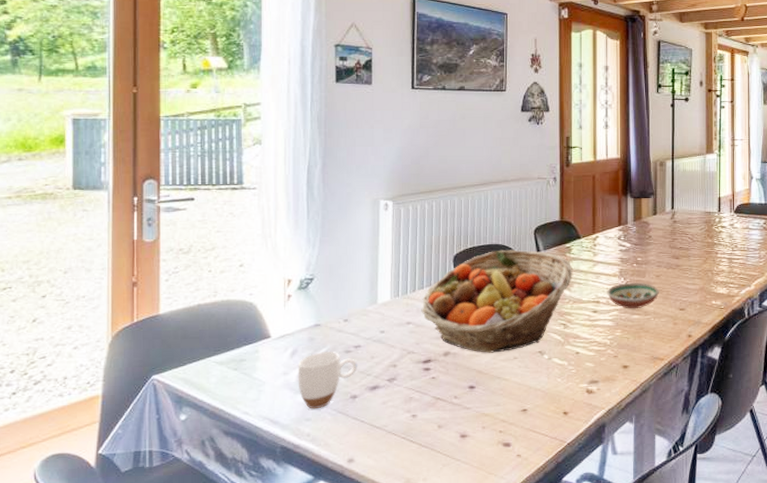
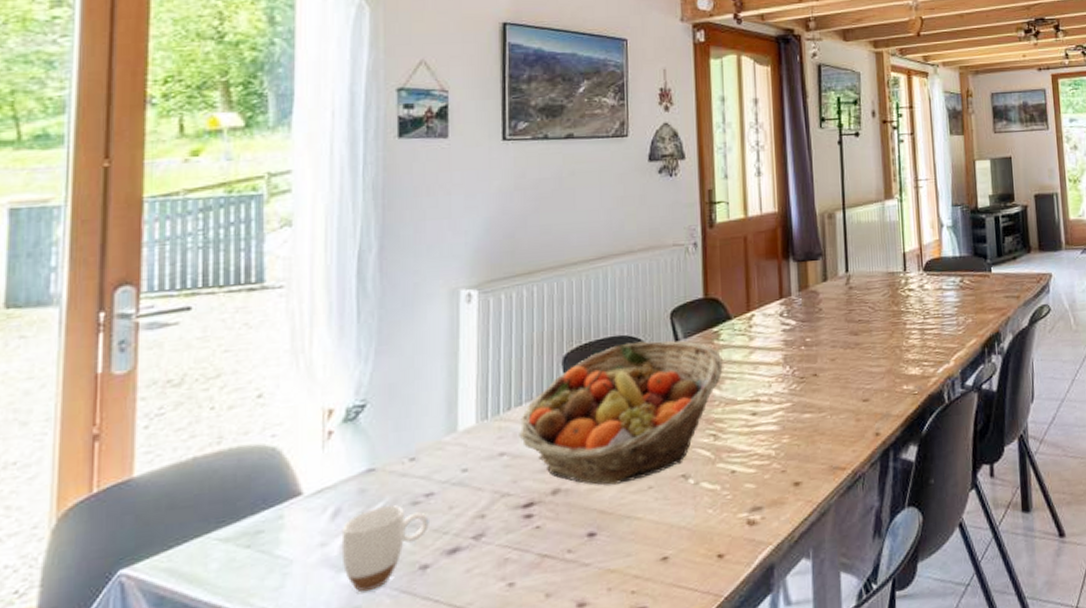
decorative bowl: present [607,282,660,309] -> none [769,369,837,406]

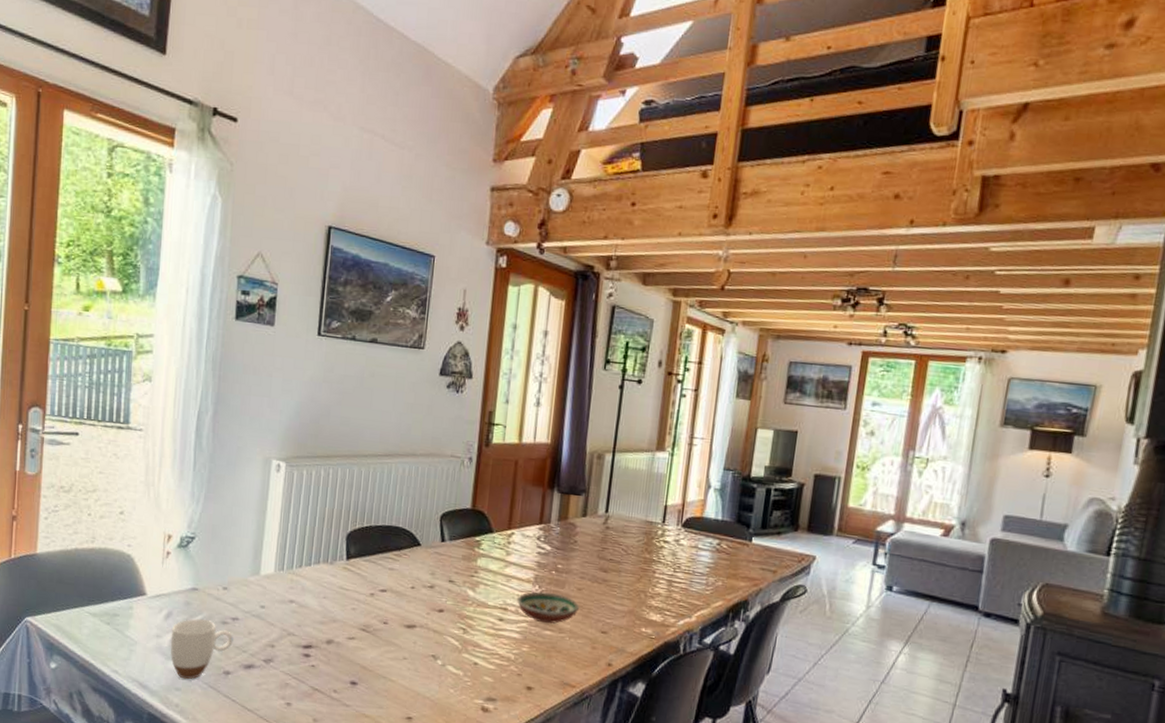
fruit basket: present [519,340,724,485] -> none [306,533,481,650]
decorative bowl: none [769,369,837,406] -> present [517,591,580,624]

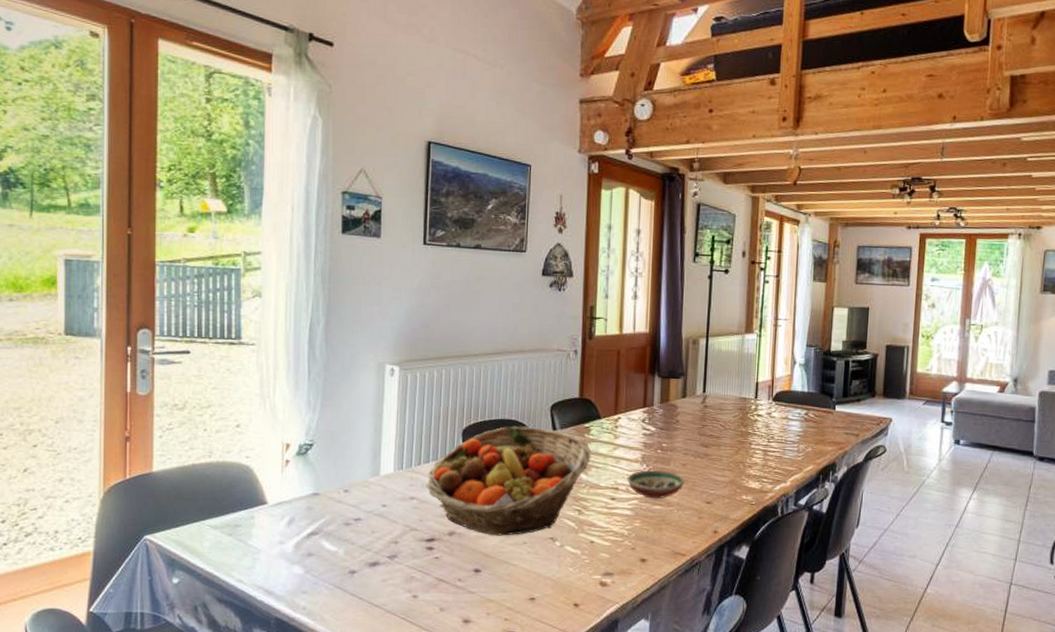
mug: present [170,619,233,680] -> none [294,523,357,582]
fruit basket: none [306,533,481,650] -> present [426,425,592,536]

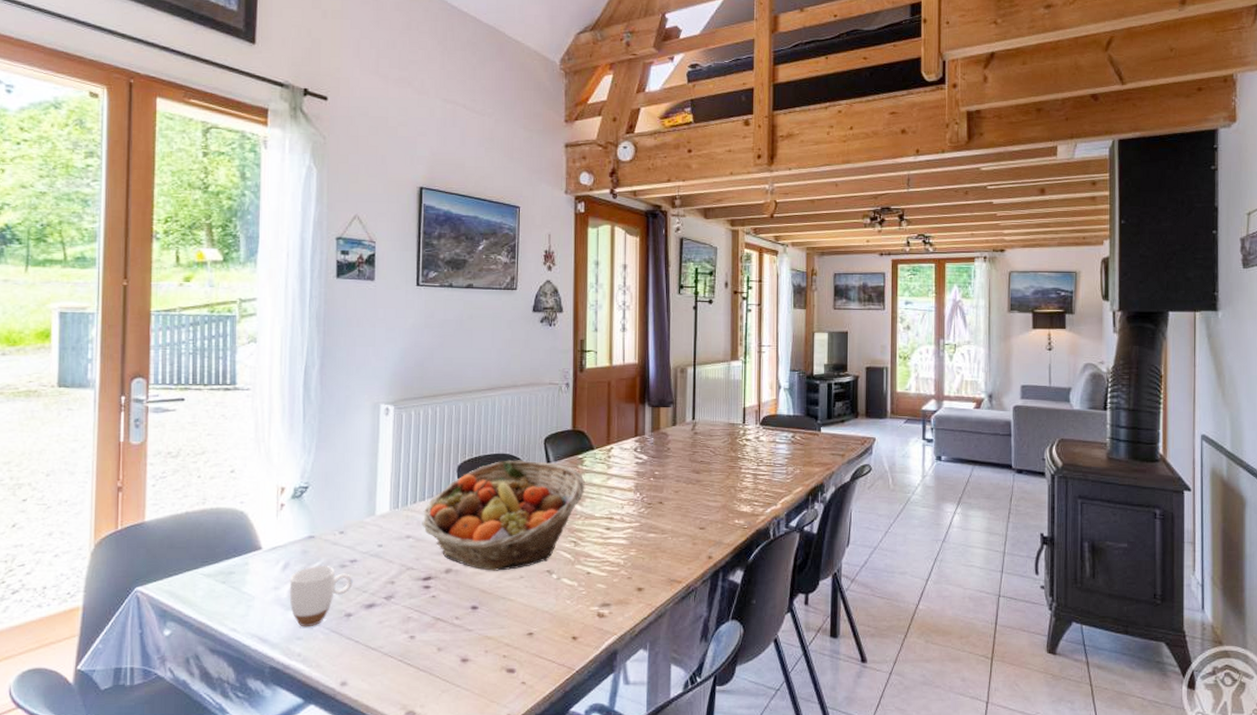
mug: none [294,523,357,582] -> present [289,566,353,627]
decorative bowl: present [627,470,685,499] -> none [621,497,679,527]

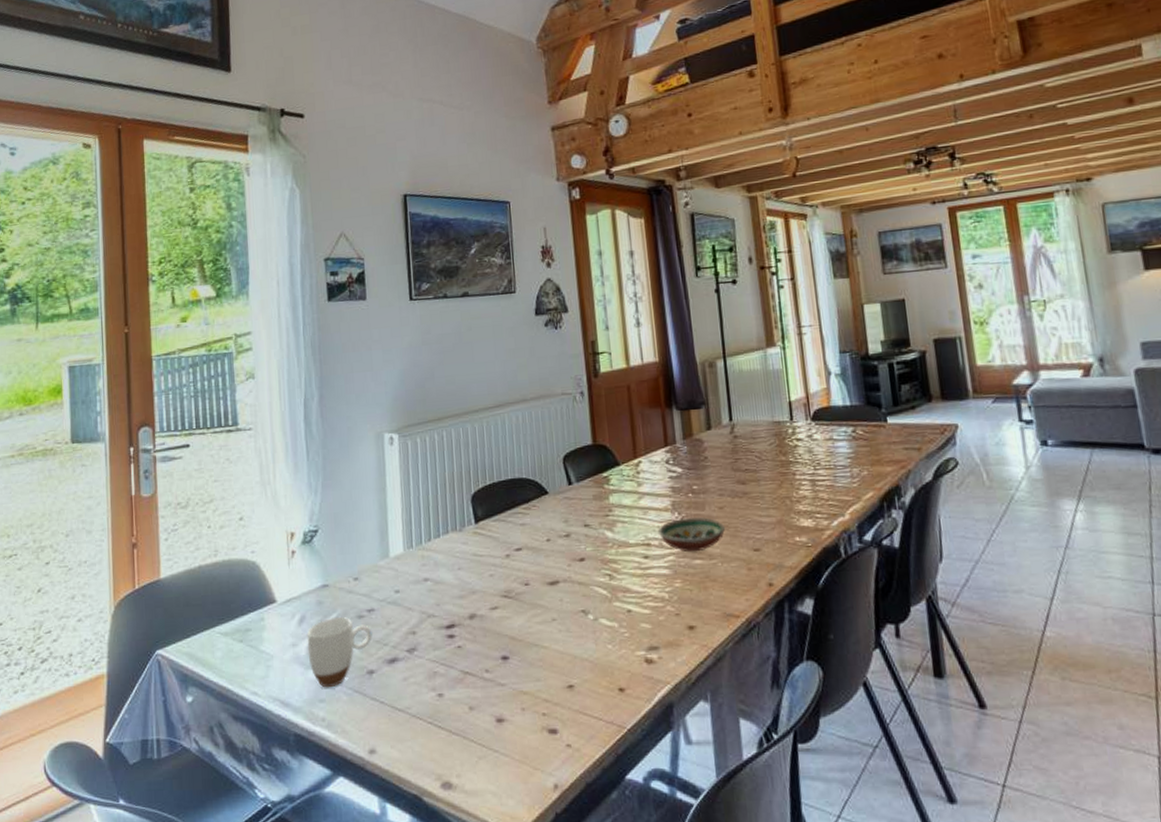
fruit basket: present [422,460,586,571] -> none [439,483,615,614]
decorative bowl: none [621,497,679,527] -> present [659,516,726,552]

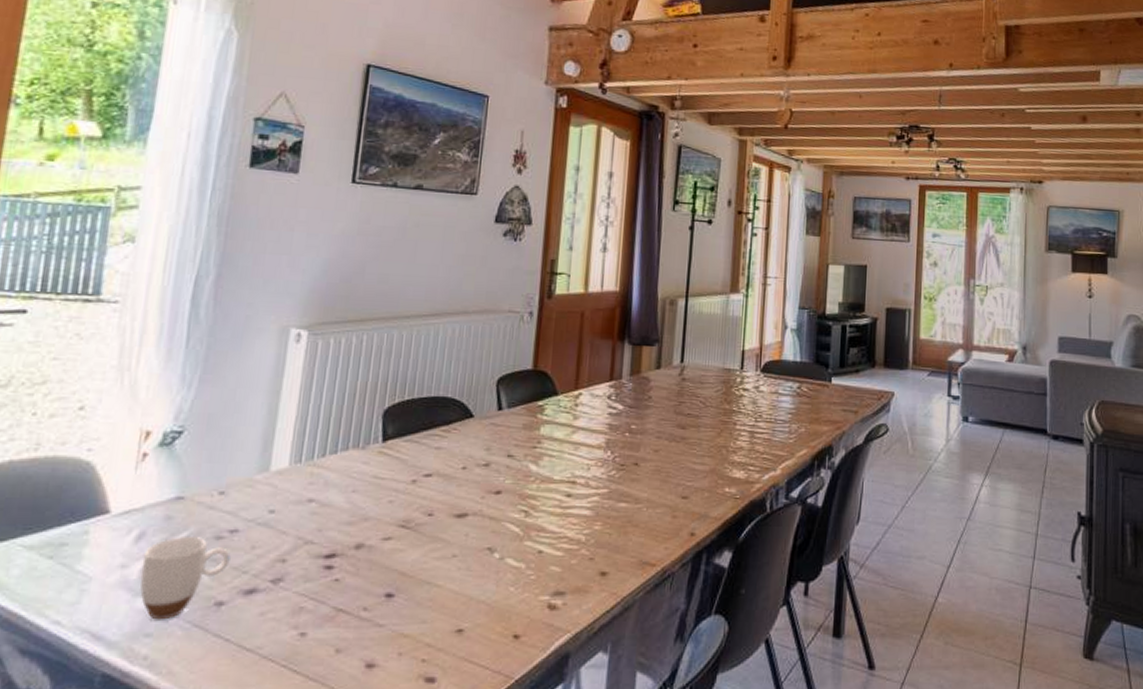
decorative bowl: present [659,516,726,552] -> none [587,457,658,495]

